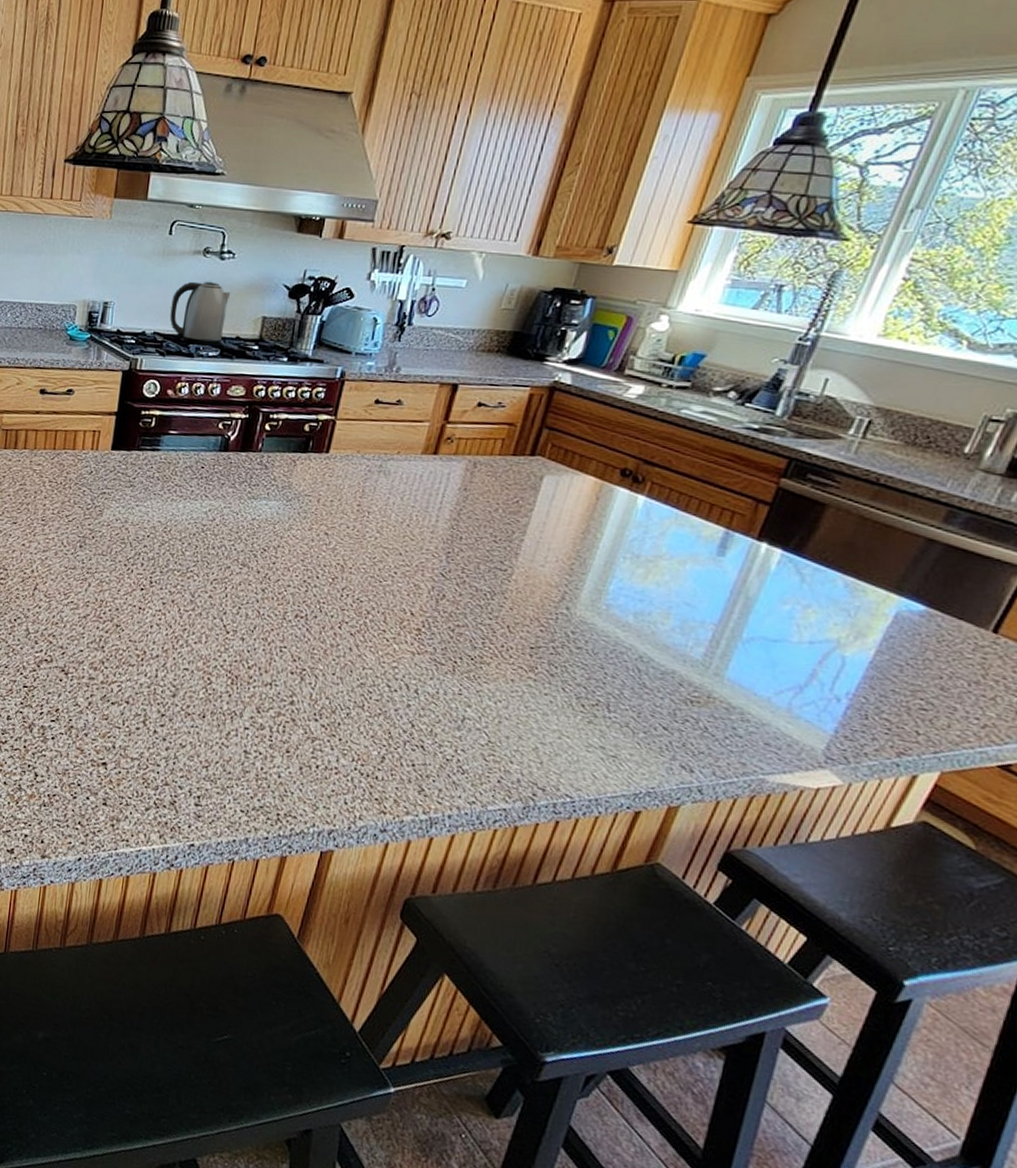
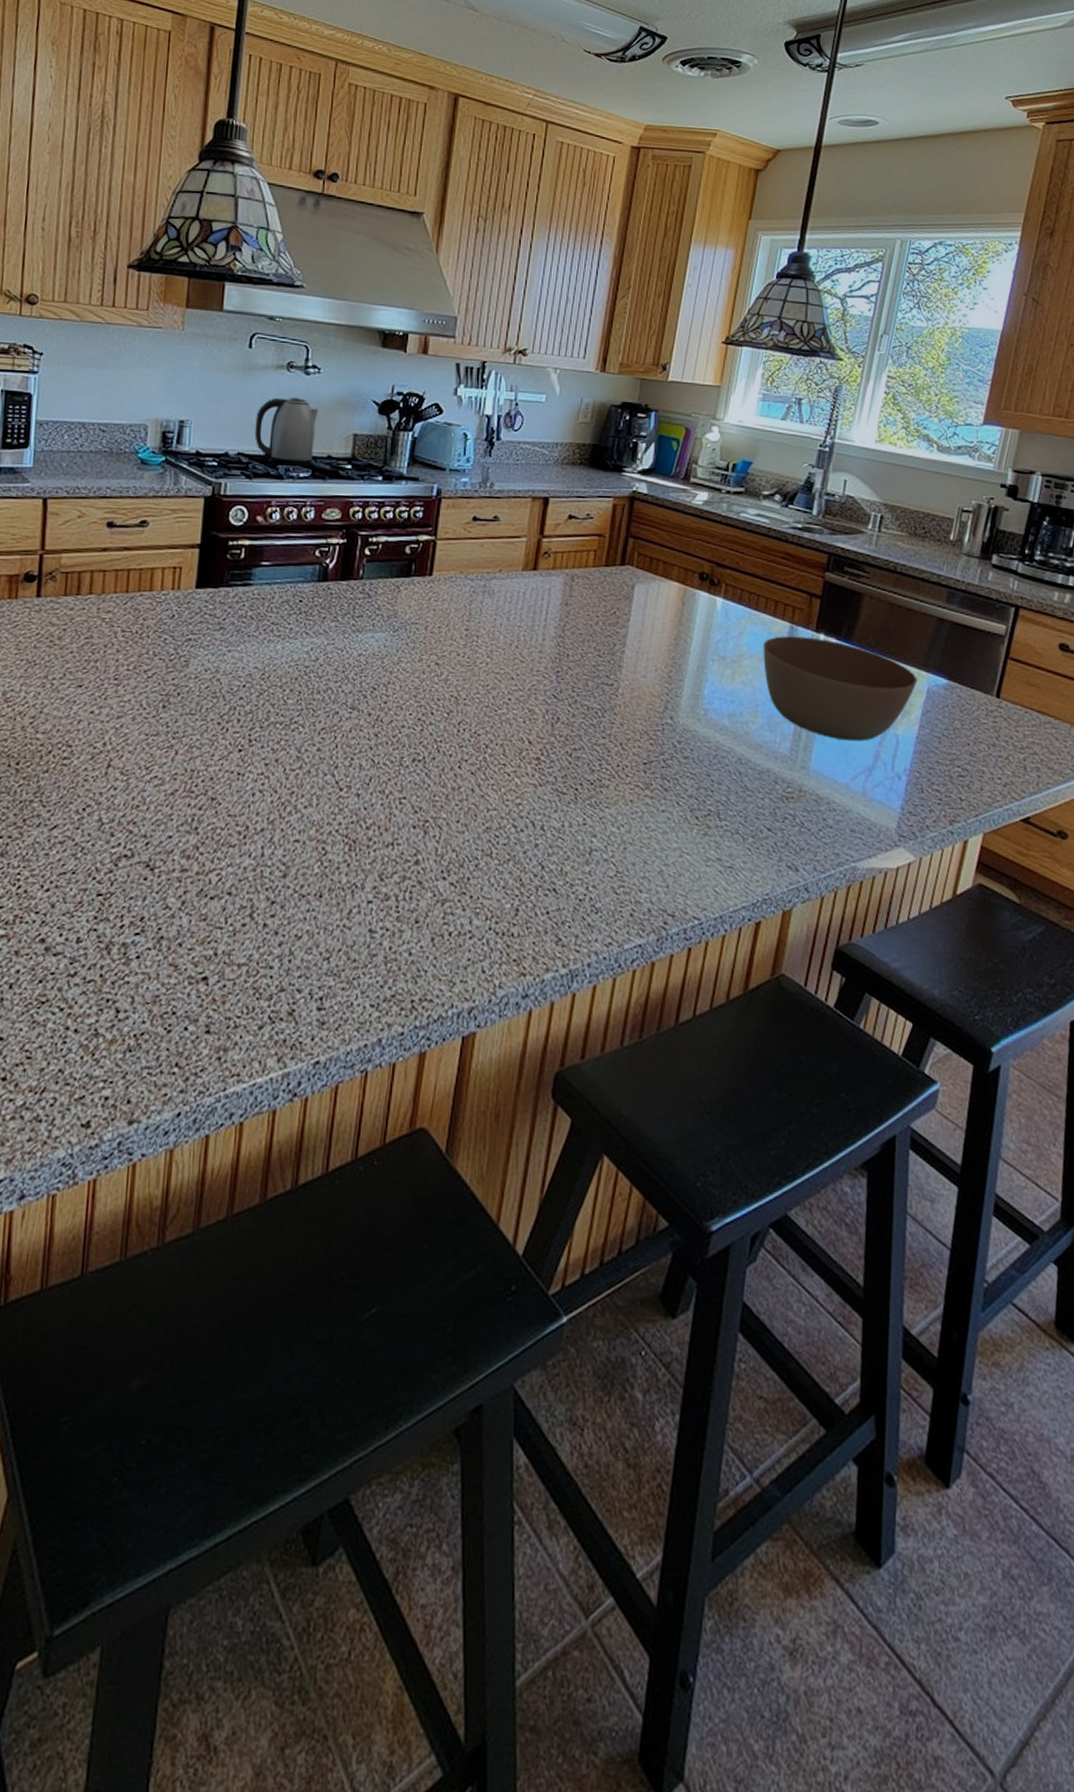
bowl: none [684,540,885,658] -> present [763,636,918,741]

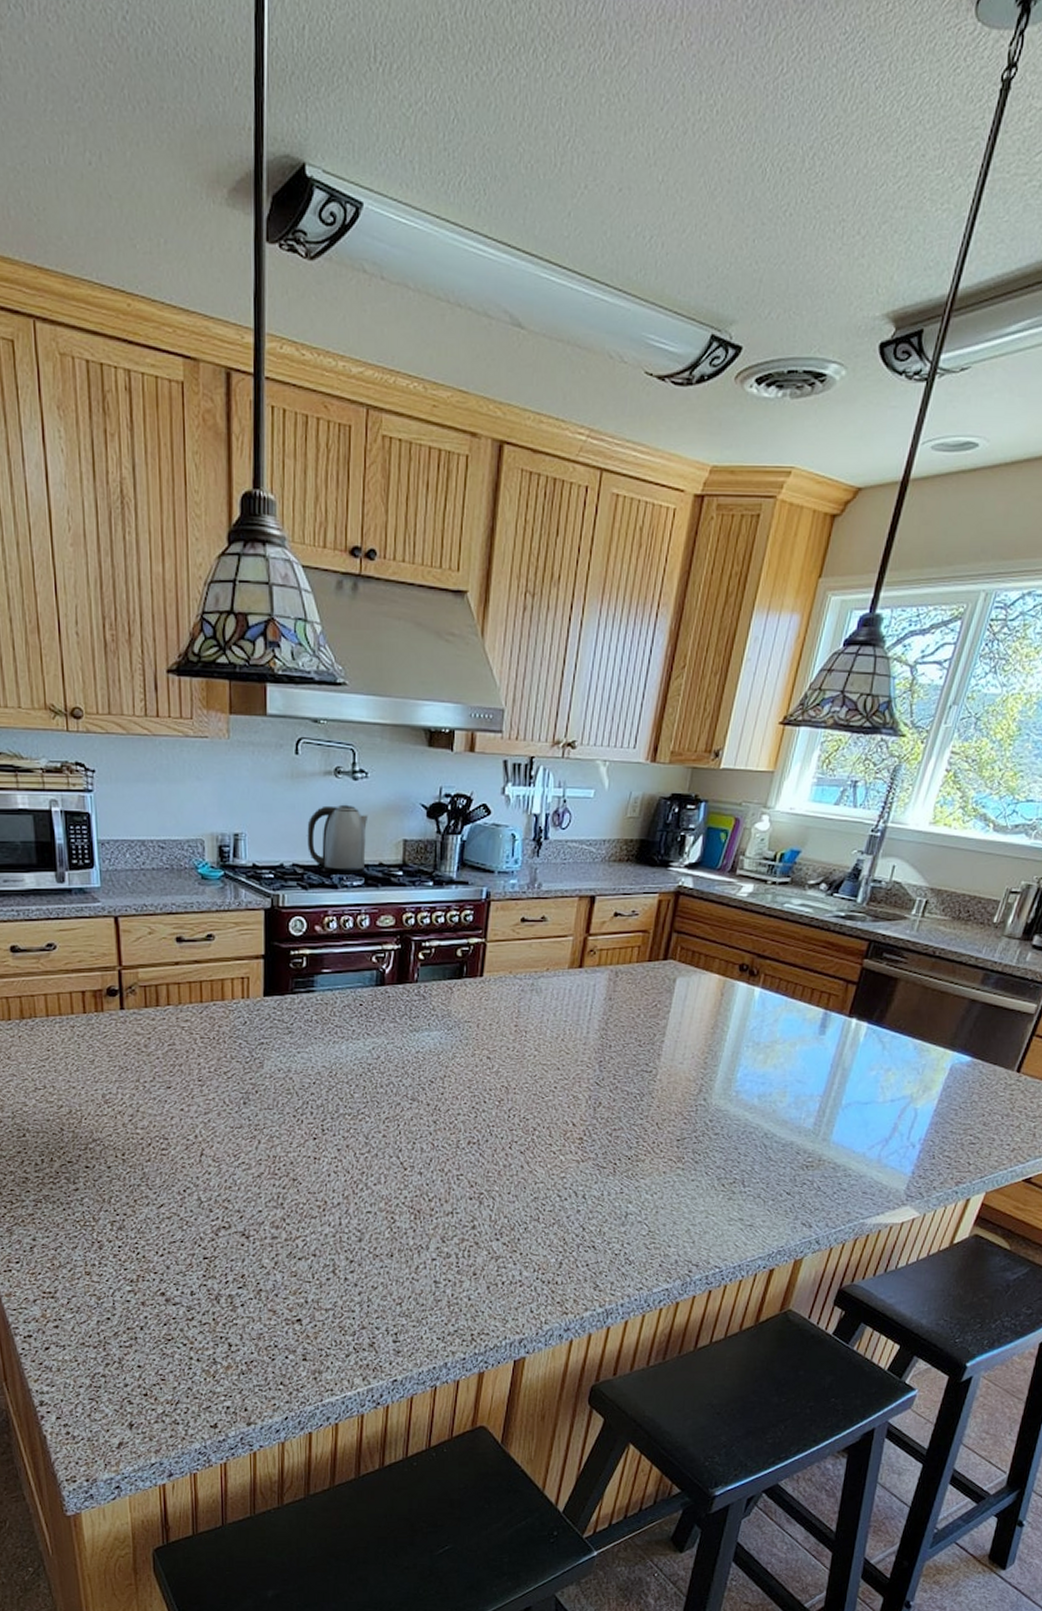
bowl: present [763,636,918,741] -> none [795,1021,943,1115]

